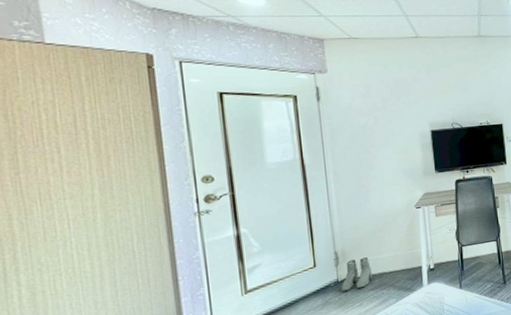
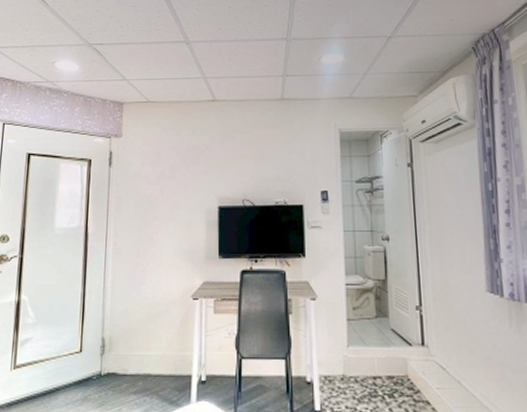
boots: present [341,257,372,292] -> none [102,351,137,389]

